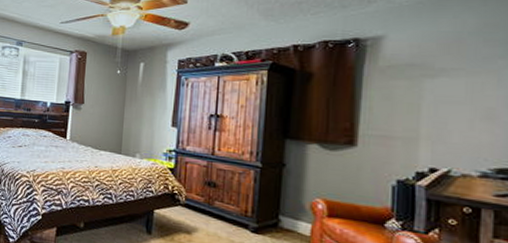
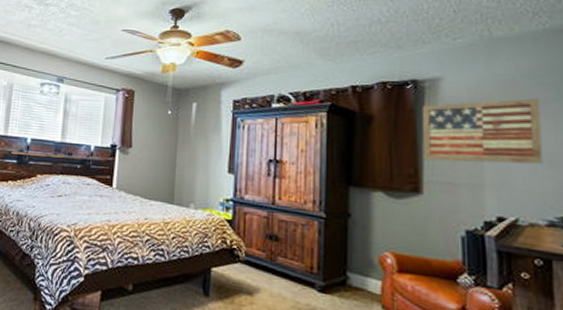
wall art: none [359,55,484,119] -> present [421,98,543,165]

